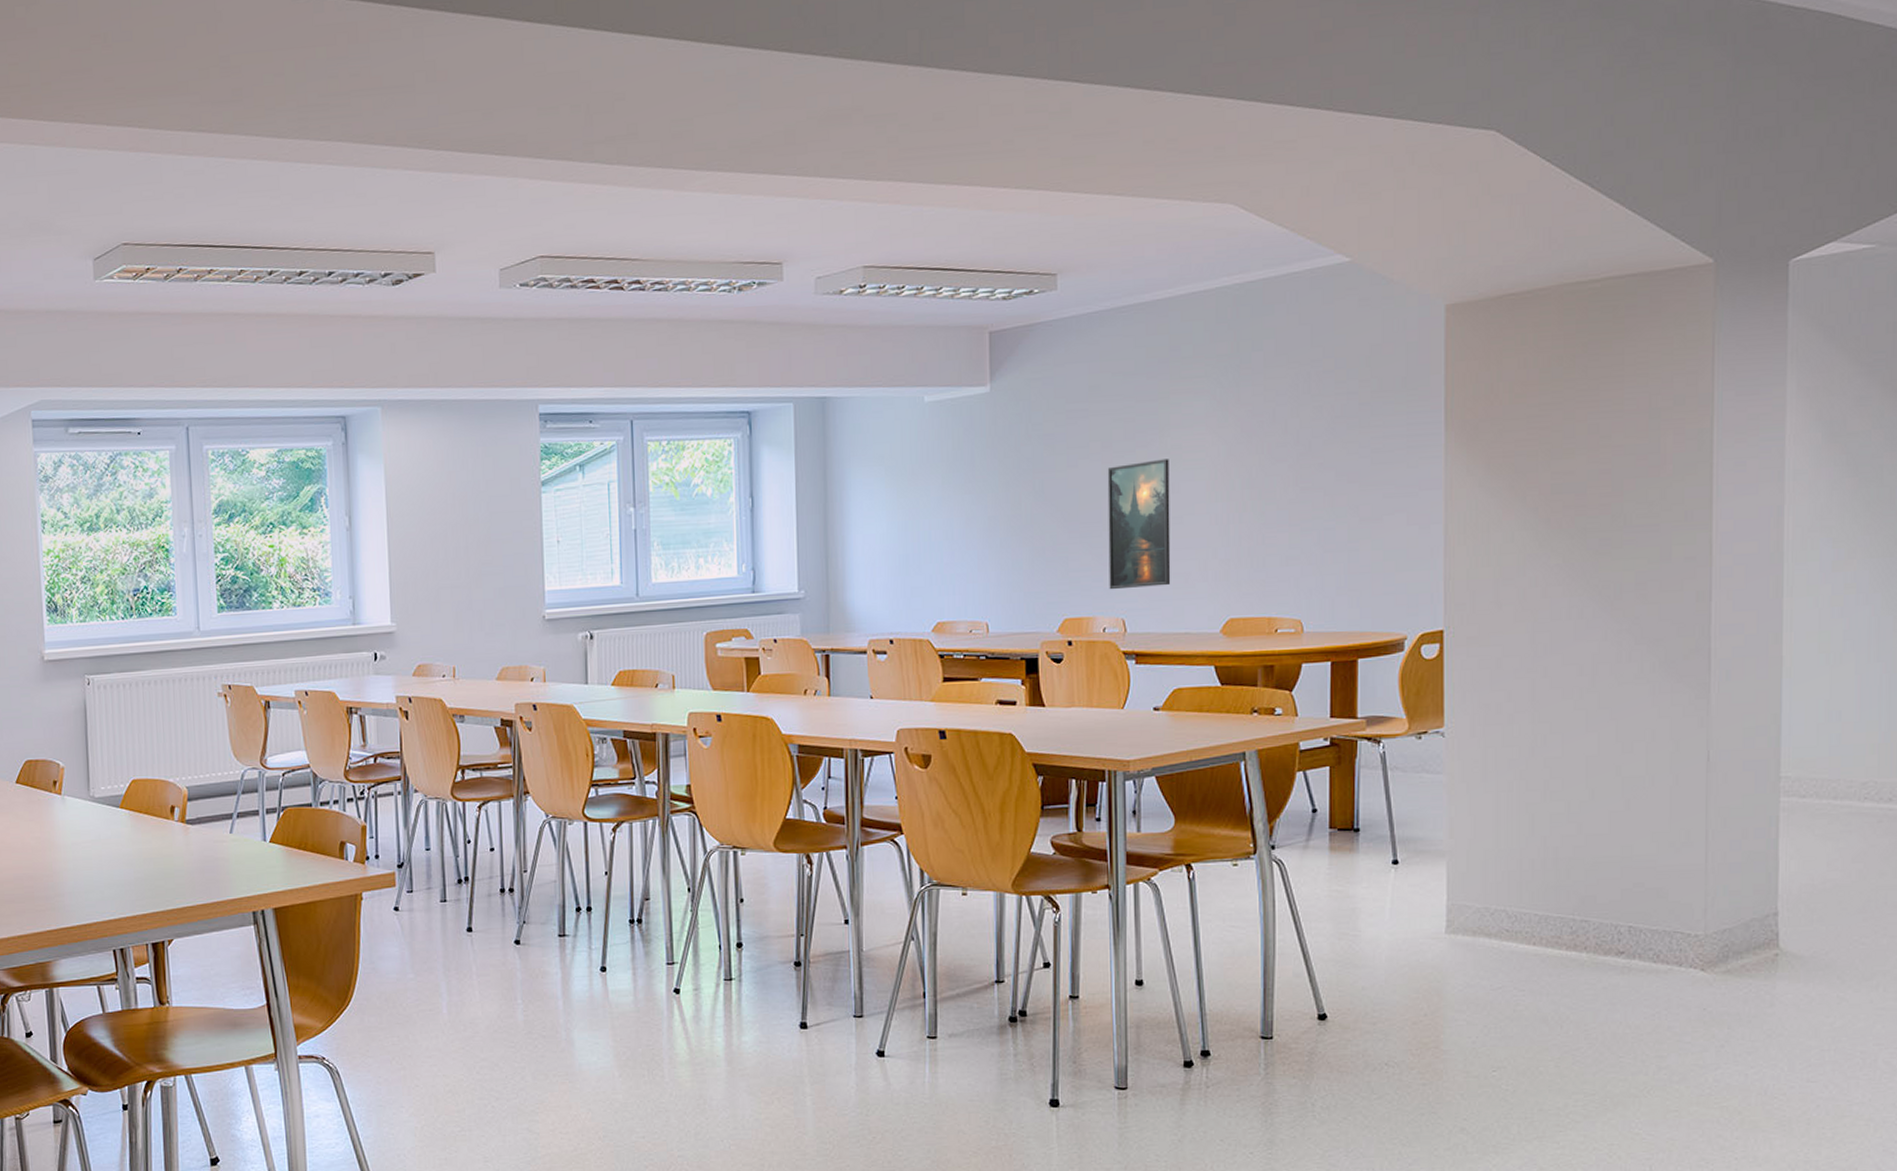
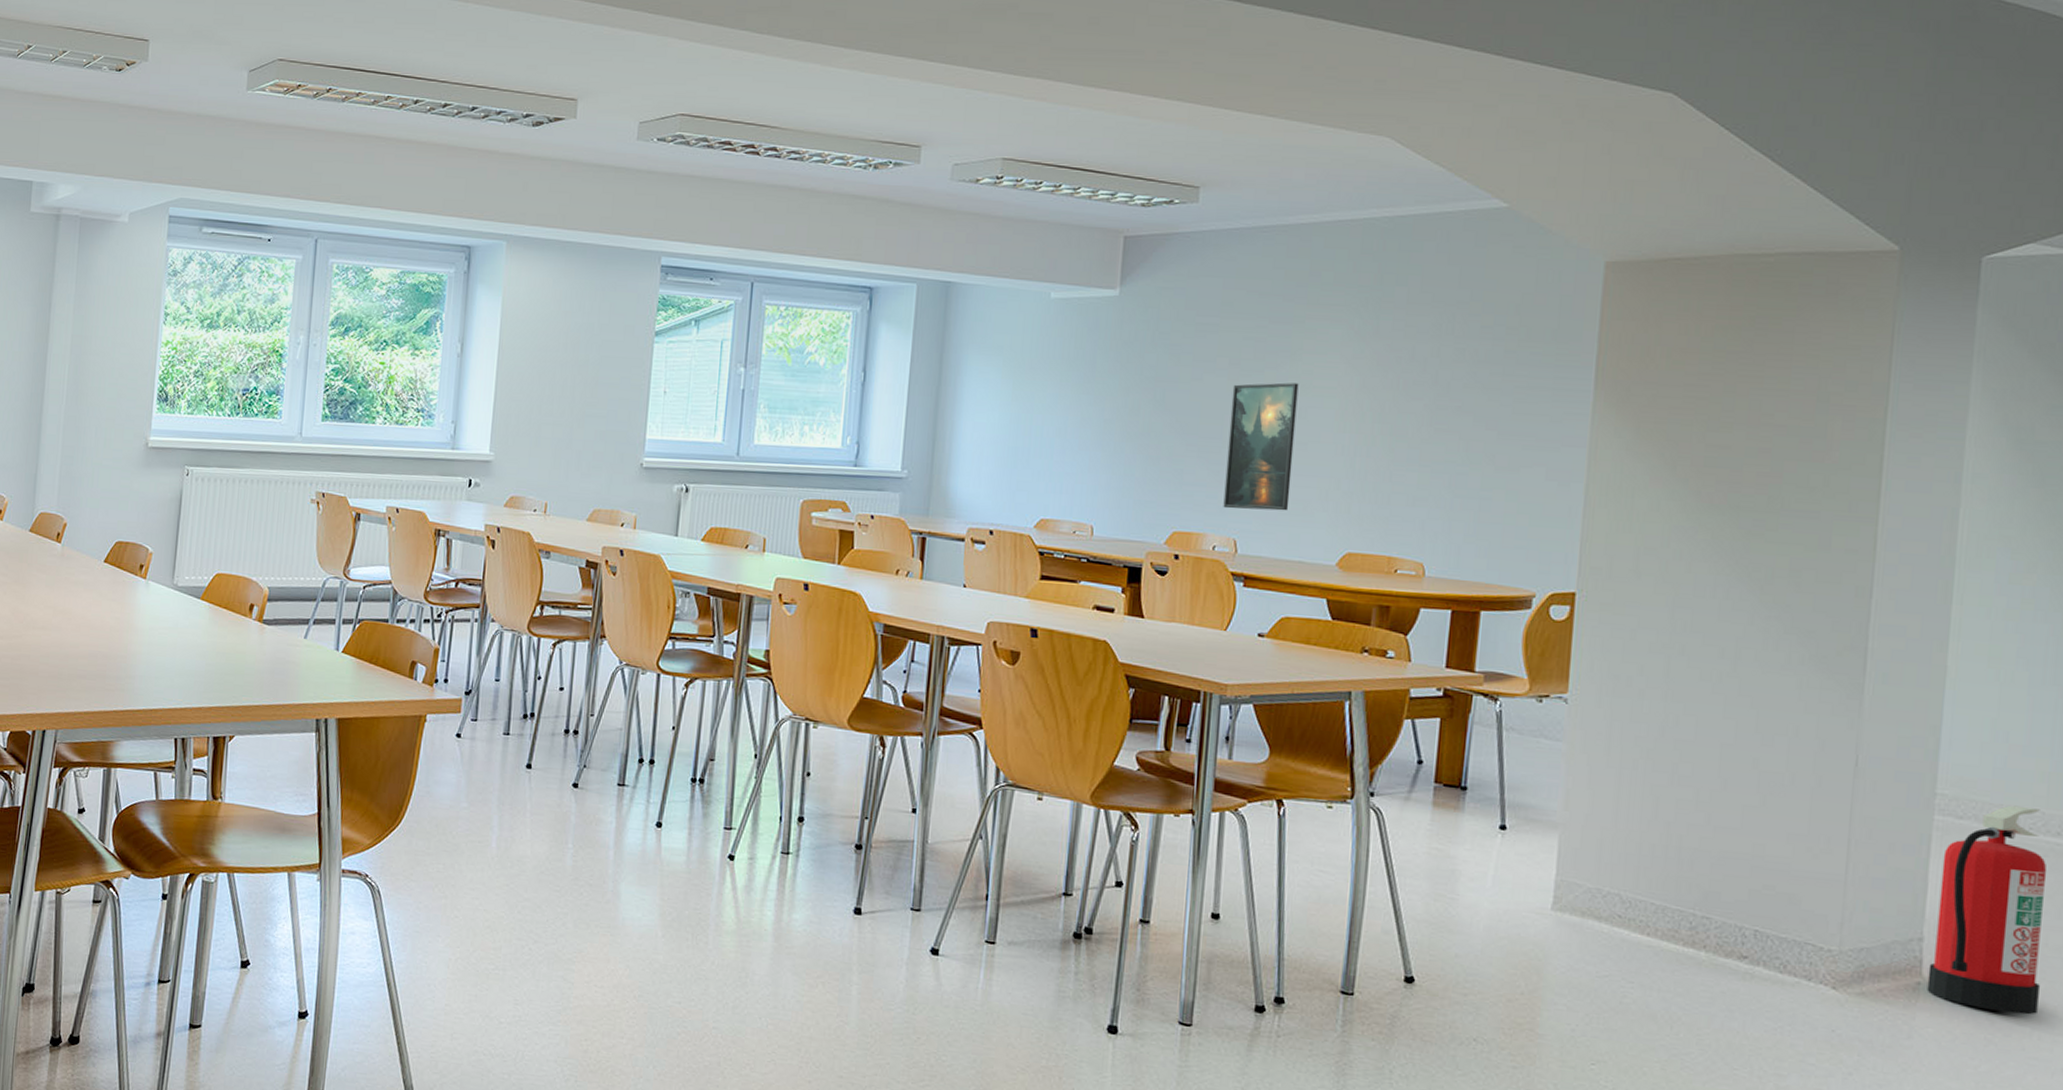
fire extinguisher: none [1784,778,1883,971] -> present [1926,805,2047,1015]

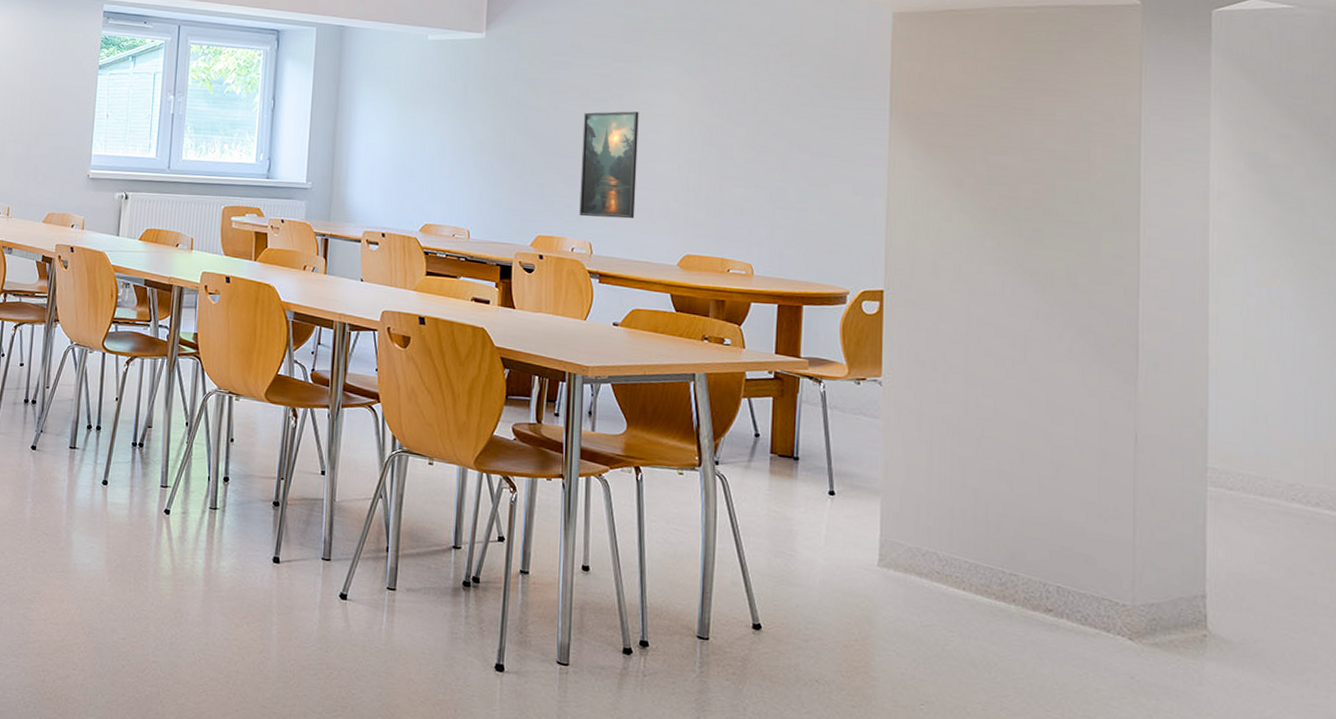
fire extinguisher: present [1926,805,2047,1015] -> none [1212,478,1312,666]

